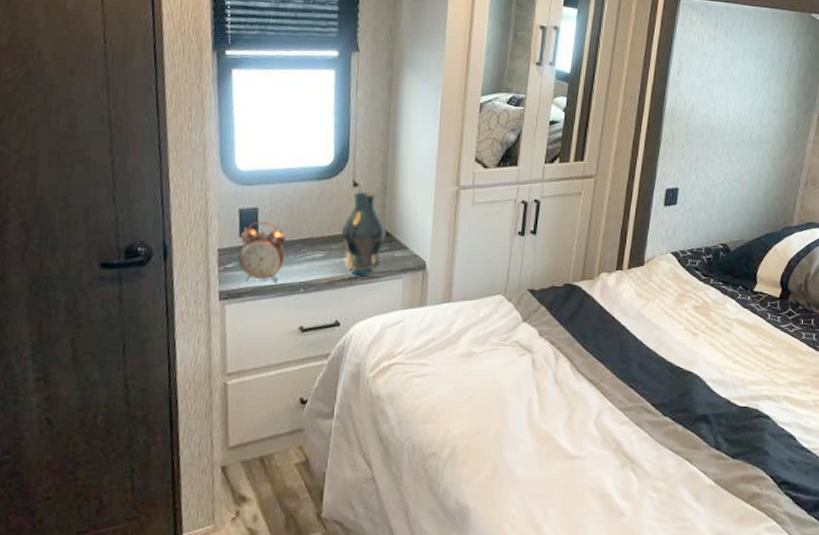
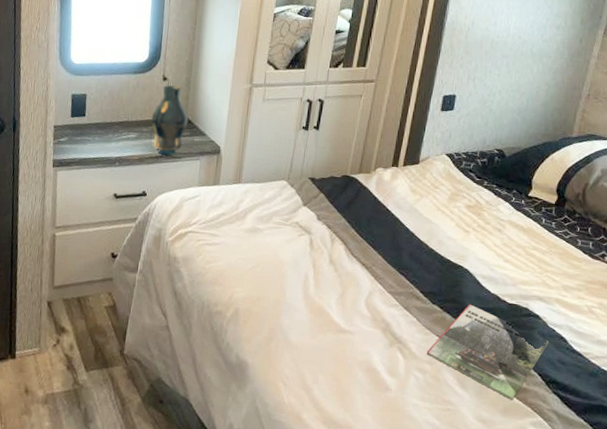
alarm clock: present [238,221,286,282] -> none [69,105,107,156]
magazine: none [660,411,779,508] -> present [426,304,549,401]

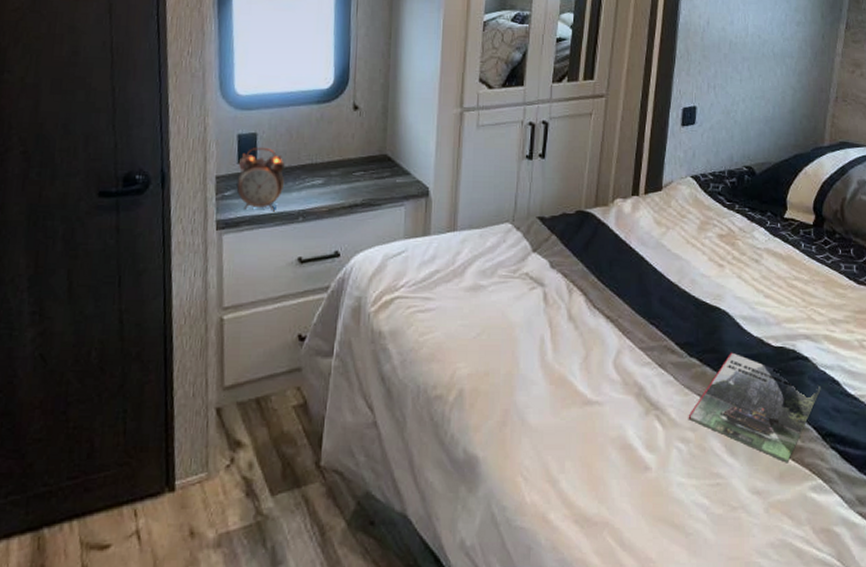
alarm clock: none [69,105,107,156] -> present [236,147,285,210]
vase: present [151,85,189,155] -> none [341,115,388,203]

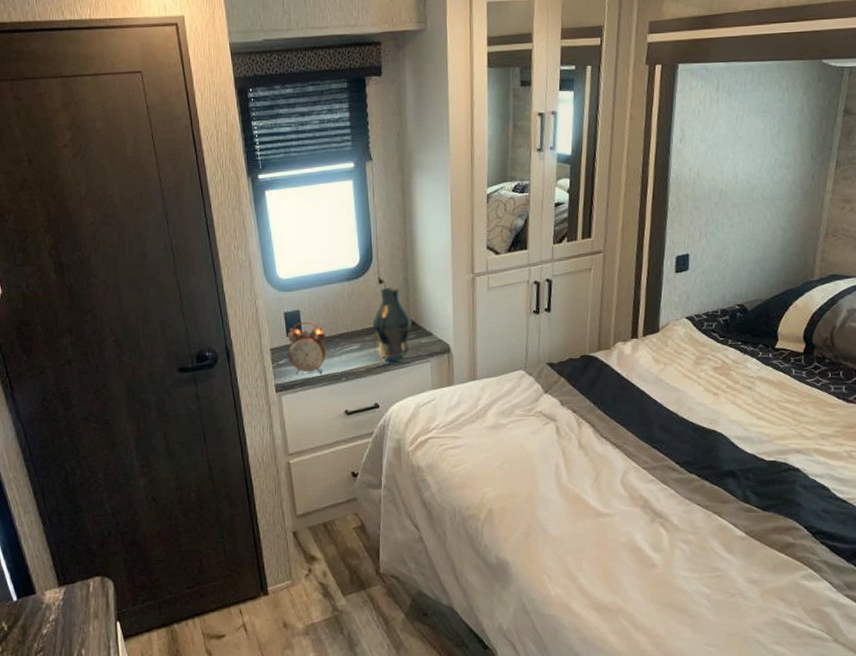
vase: none [341,115,388,203] -> present [372,287,412,362]
magazine: present [688,352,821,463] -> none [689,467,811,557]

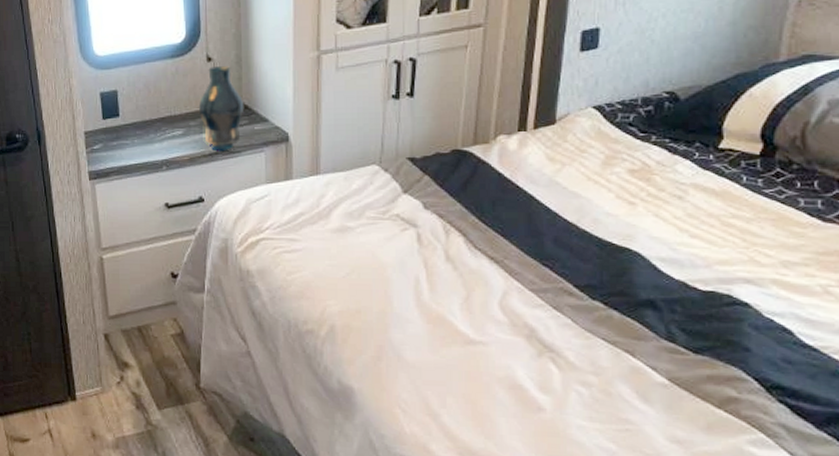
alarm clock: present [287,321,327,374] -> none [103,103,146,161]

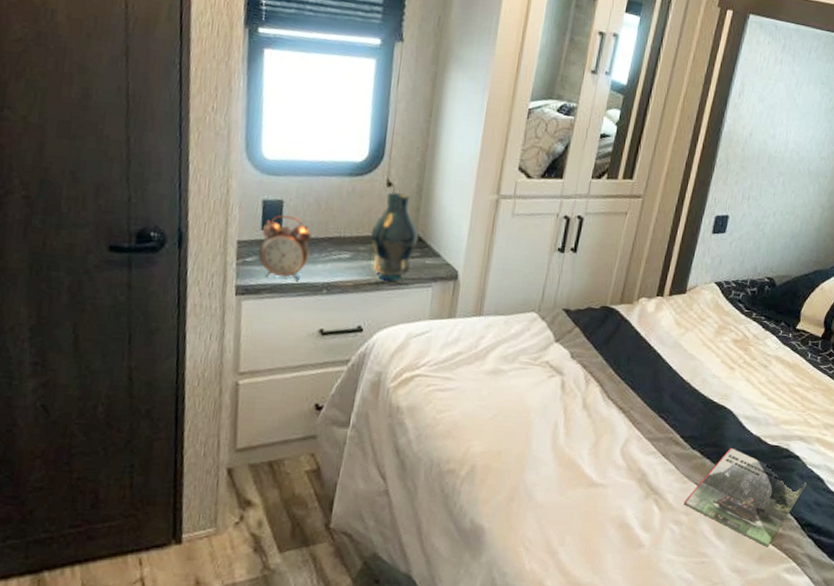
alarm clock: none [103,103,146,161] -> present [258,214,311,281]
magazine: none [590,295,766,414] -> present [684,447,807,548]

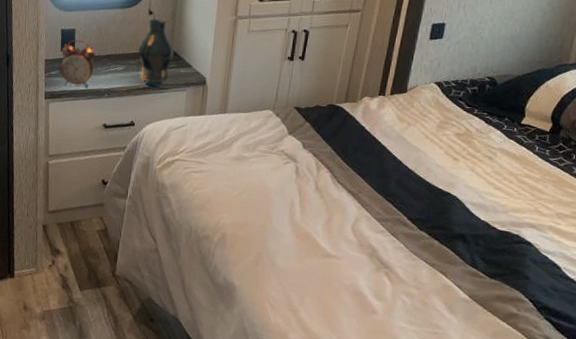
magazine: present [684,447,807,548] -> none [414,230,541,326]

